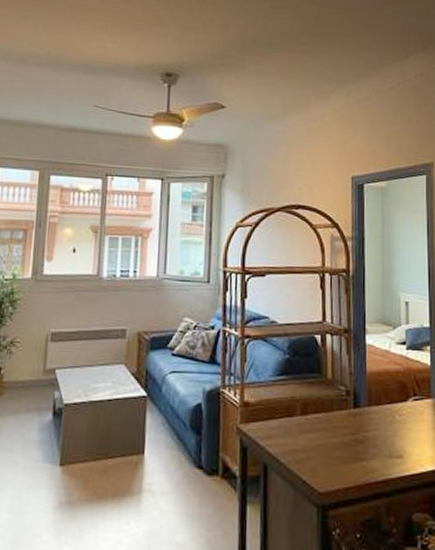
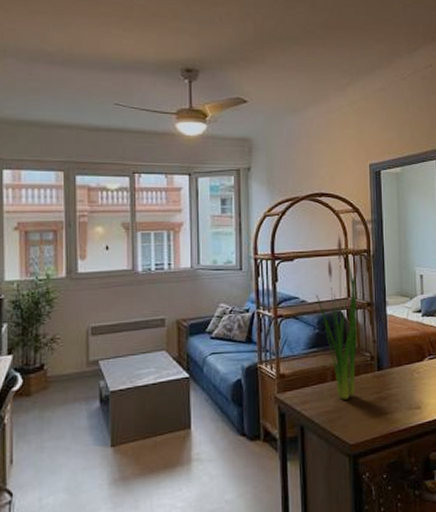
plant: none [287,251,340,438] -> present [316,234,364,400]

